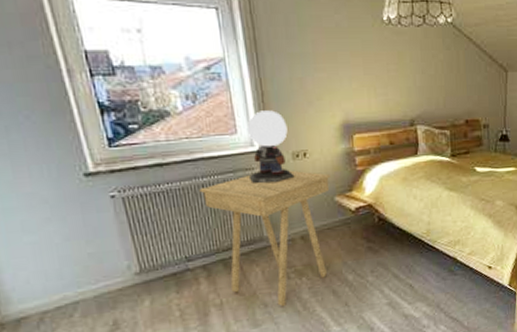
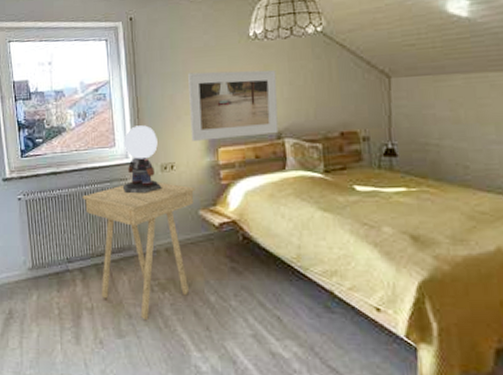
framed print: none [319,55,411,128] -> present [188,70,279,141]

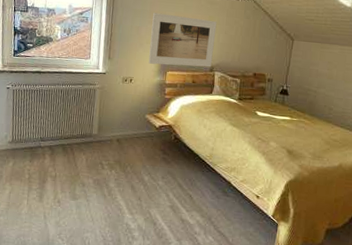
side table: present [82,181,195,321] -> none [59,88,146,189]
table lamp: present [122,125,162,194] -> none [91,46,123,97]

